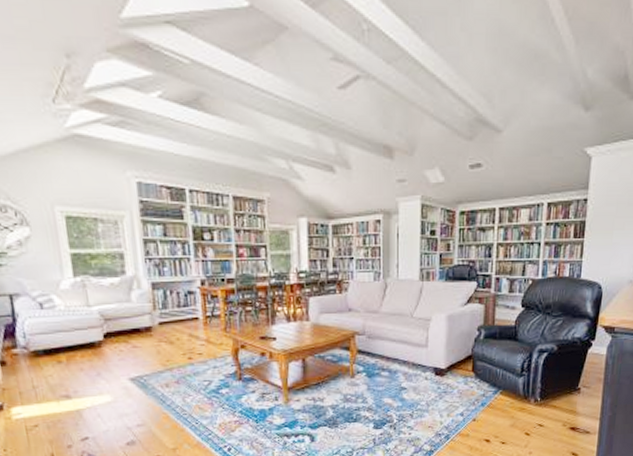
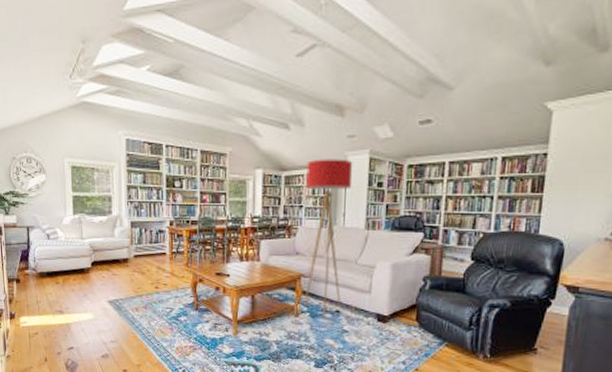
floor lamp: none [356,205,405,377] -> present [304,159,353,318]

